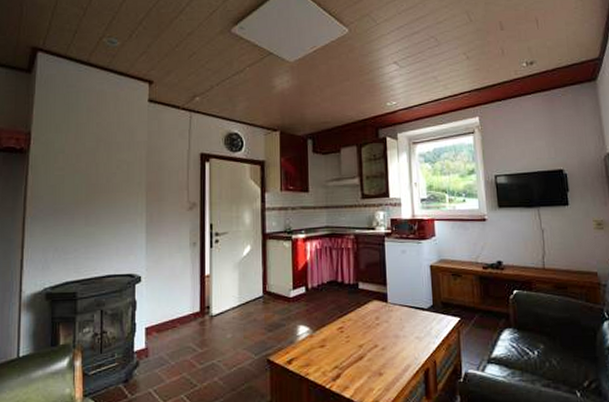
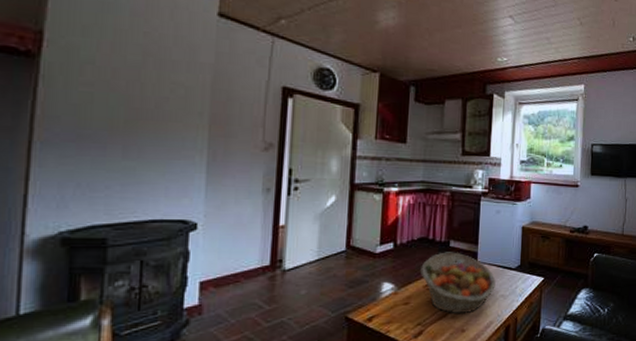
fruit basket: none [333,294,409,357] -> present [420,252,496,314]

